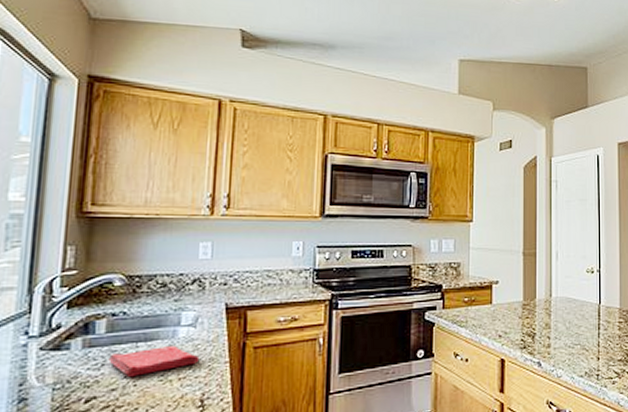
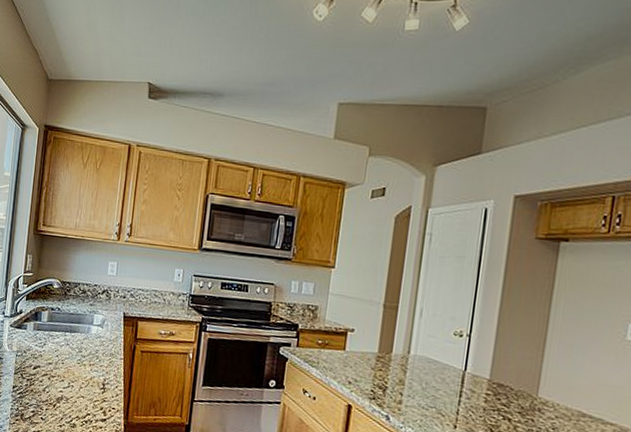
dish towel: present [108,345,200,376] -> none [48,337,104,357]

